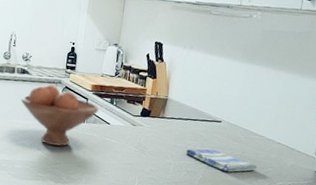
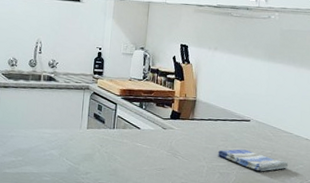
fruit bowl: present [21,84,99,146] -> none [48,91,128,155]

